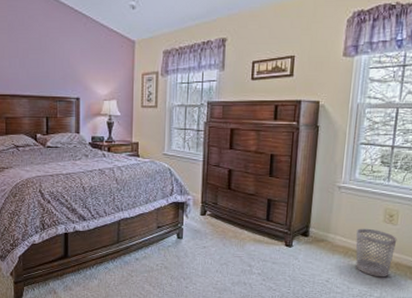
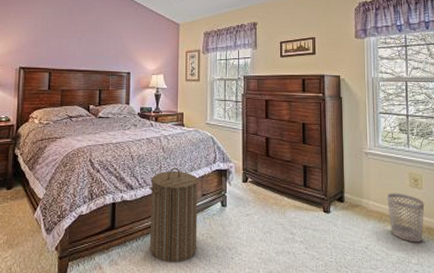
laundry hamper: none [102,199,153,290] -> present [149,167,198,263]

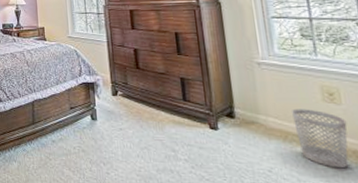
laundry hamper: present [149,167,198,263] -> none [17,80,70,174]

